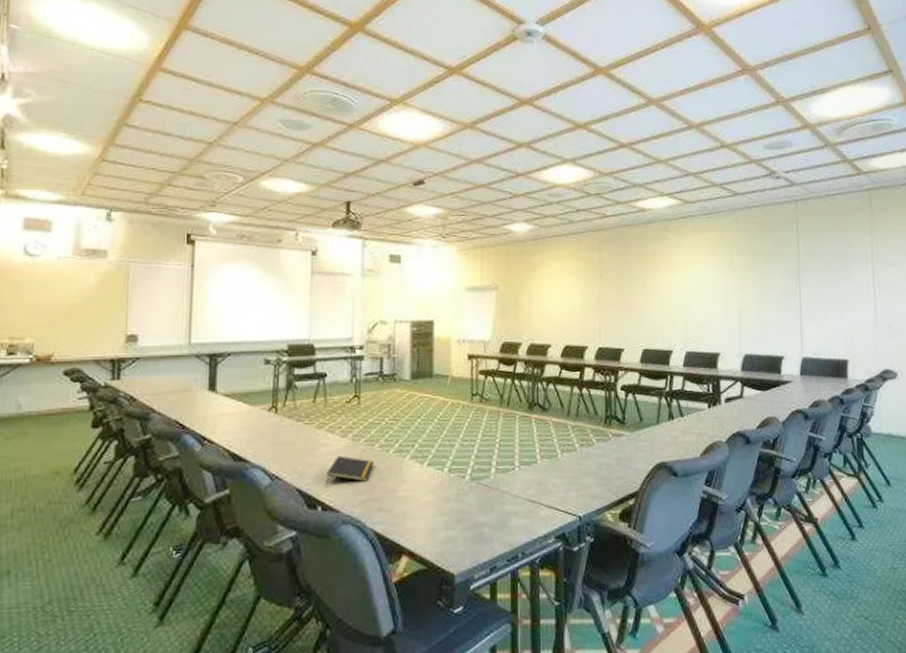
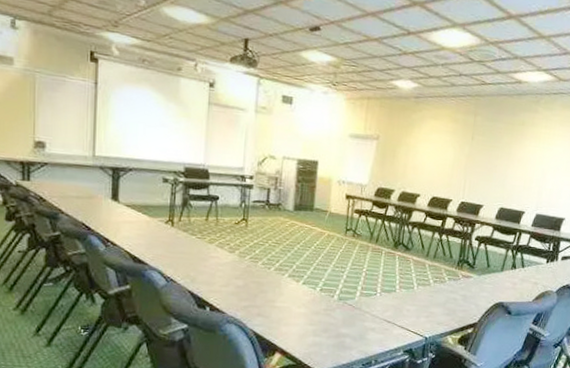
notepad: present [326,455,375,484] -> none [215,267,257,291]

